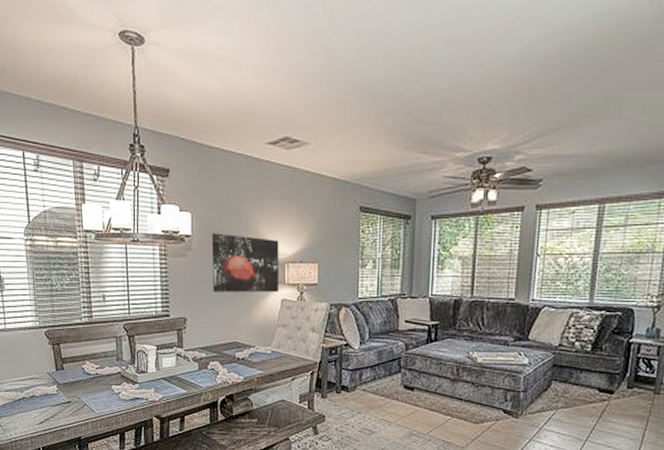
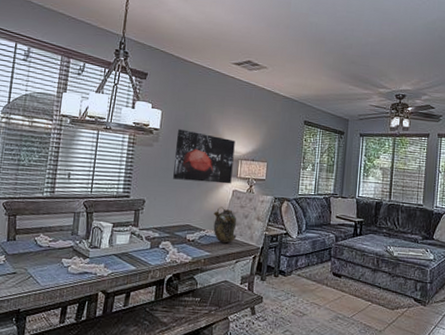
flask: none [262,319,291,360] -> present [213,206,237,244]

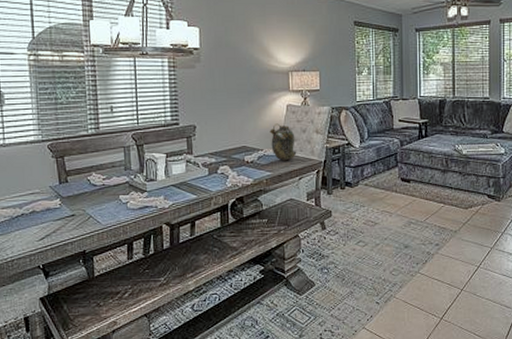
wall art: present [173,129,235,184] -> none [219,46,284,100]

